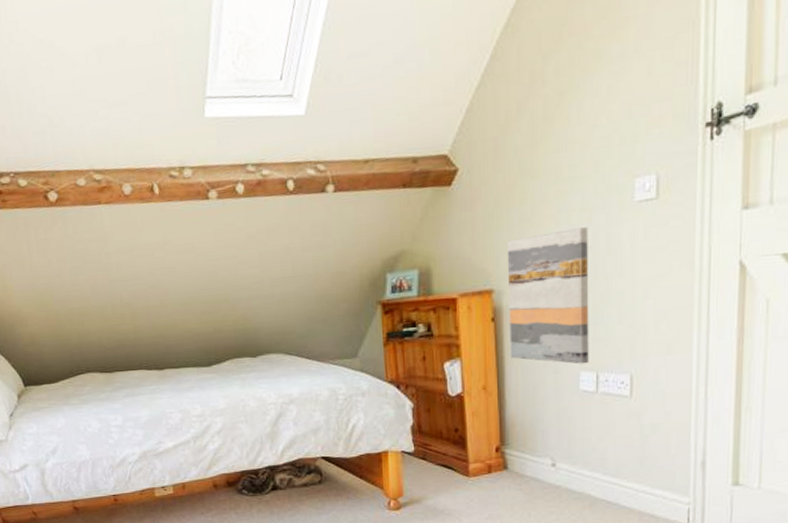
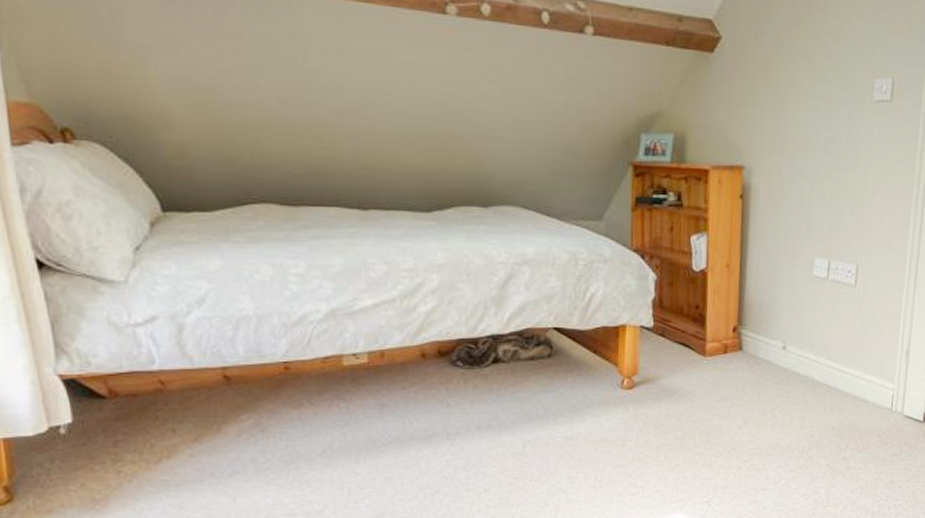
wall art: present [507,227,589,364] -> none [754,117,833,250]

